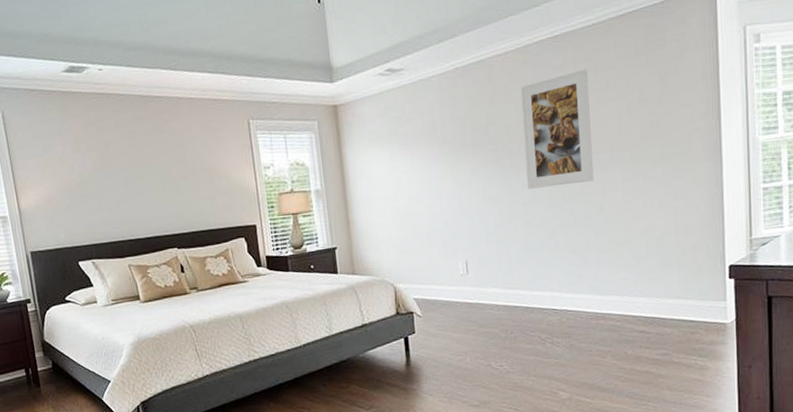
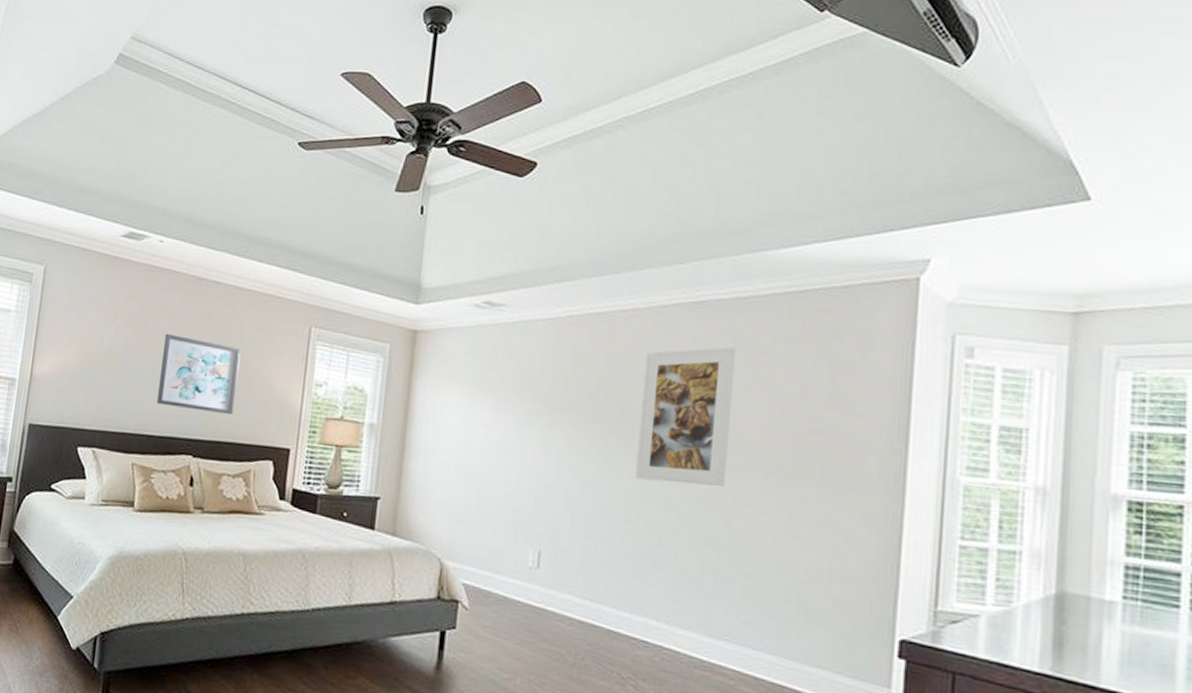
wall art: none [127,150,202,212] -> present [157,333,241,415]

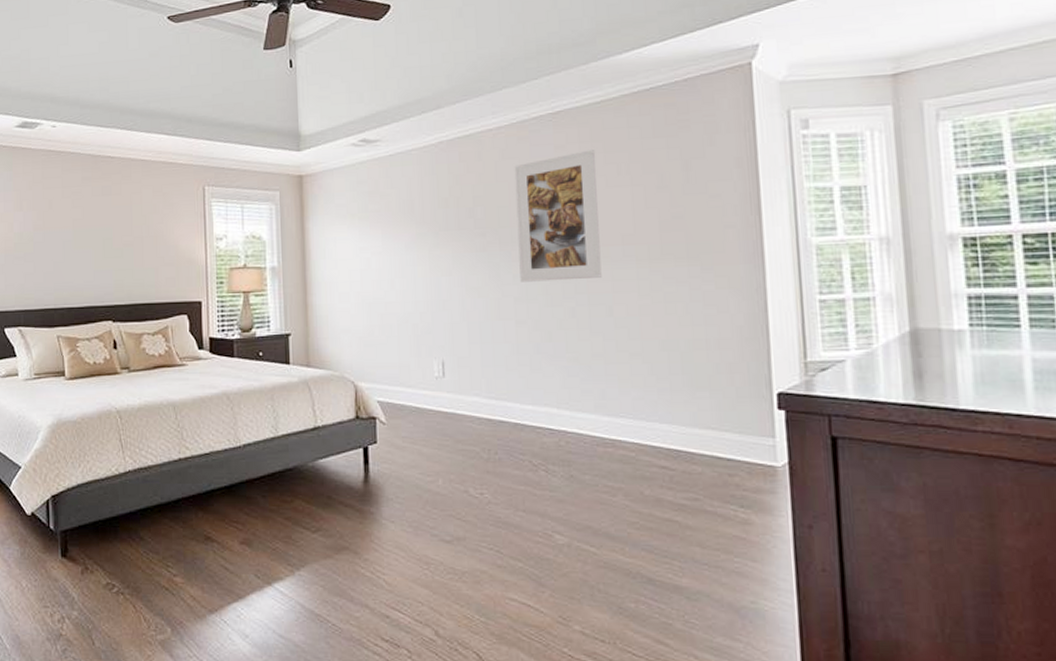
wall art: present [157,333,241,415] -> none [71,211,144,279]

